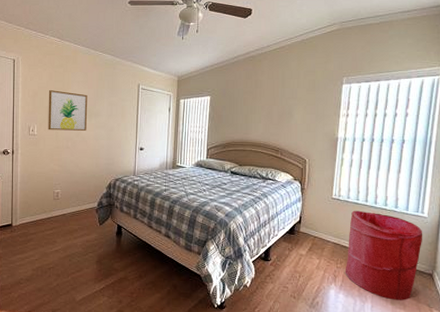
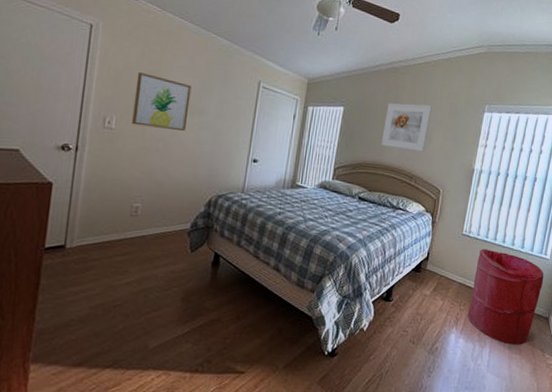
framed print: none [247,85,290,127] -> present [381,103,432,152]

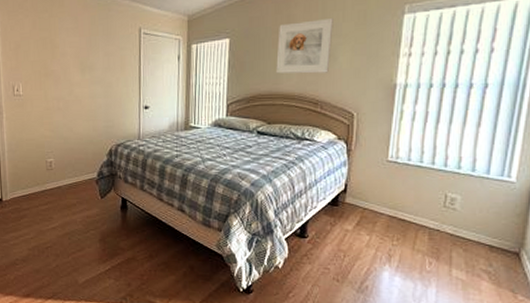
wall art: present [131,72,192,131] -> none [32,40,80,89]
laundry hamper: present [467,248,544,345] -> none [402,175,509,285]

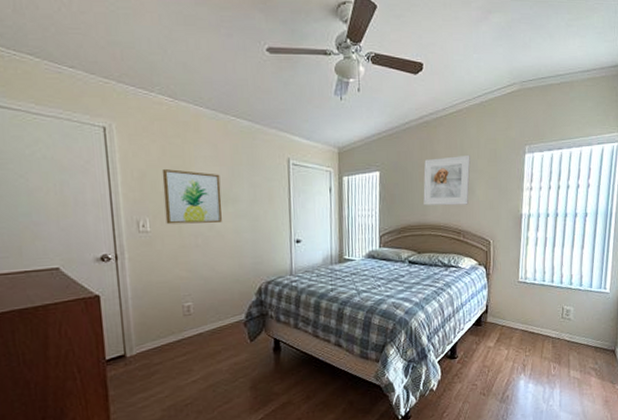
wall art: none [32,40,80,89] -> present [161,169,222,225]

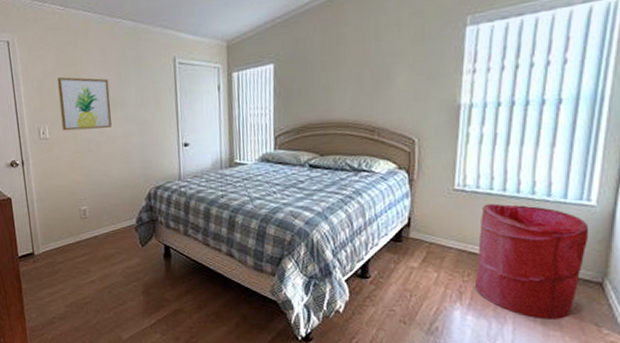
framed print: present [423,156,471,206] -> none [326,36,388,100]
laundry hamper: none [533,292,606,382] -> present [474,203,589,320]

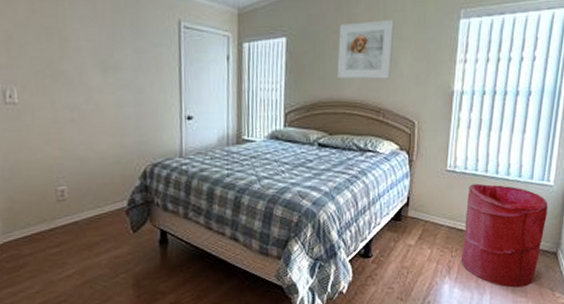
wall art: present [57,77,112,131] -> none [31,31,102,95]
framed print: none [326,36,388,100] -> present [337,20,394,80]

